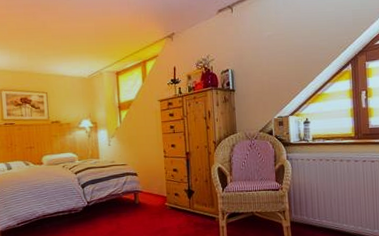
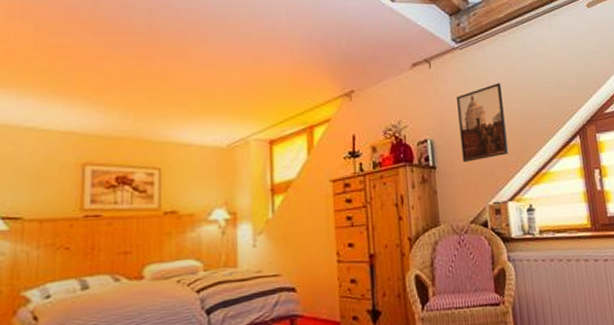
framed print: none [252,22,292,86] -> present [457,83,509,162]

